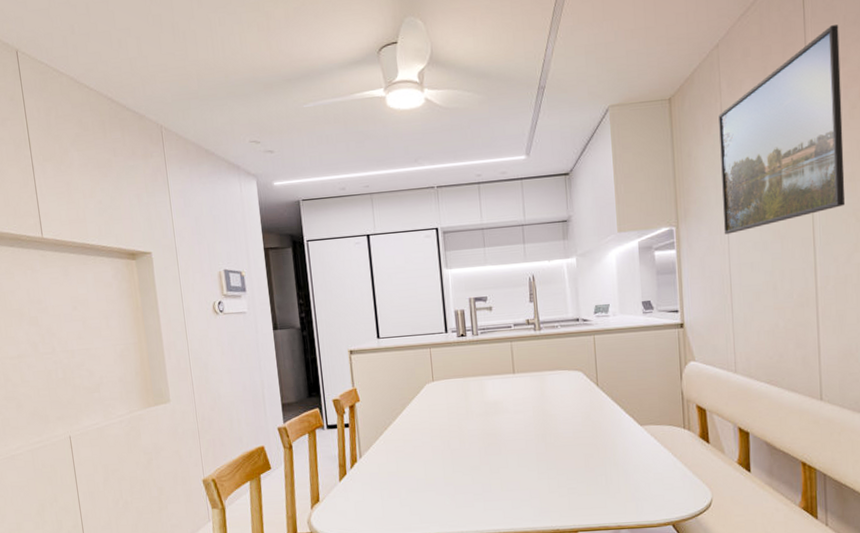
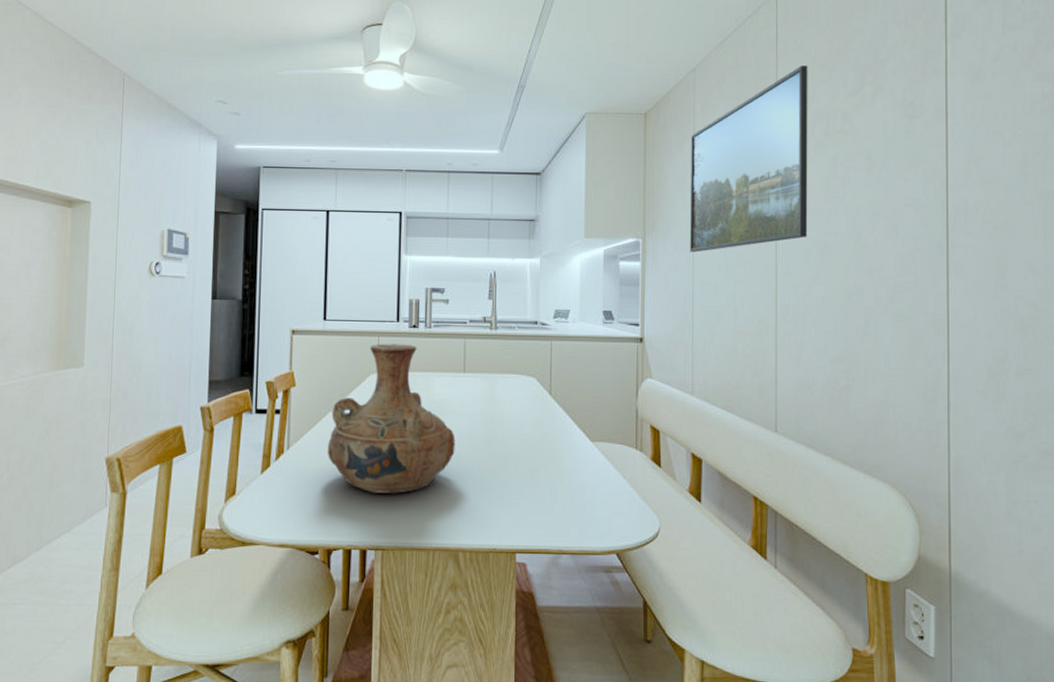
vase: none [395,352,513,490] -> present [328,344,455,494]

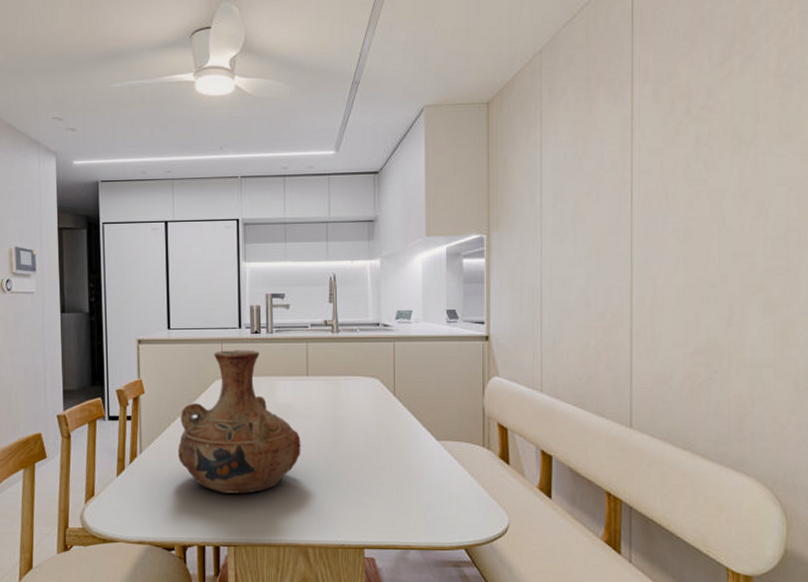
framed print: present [689,65,808,252] -> none [537,38,668,246]

